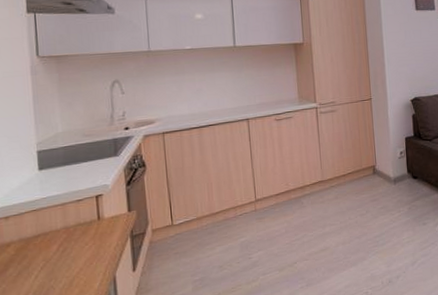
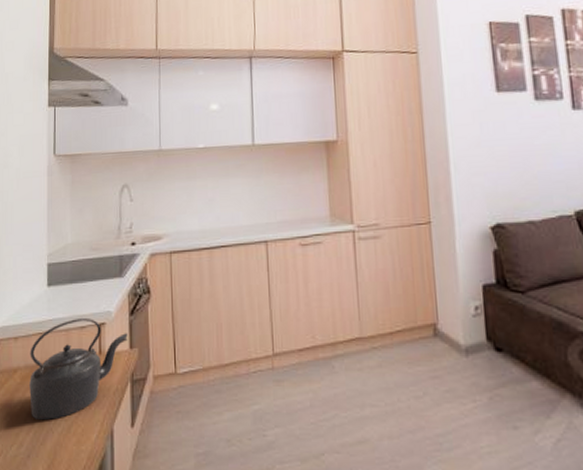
kettle: none [23,192,126,282] -> present [29,317,128,421]

